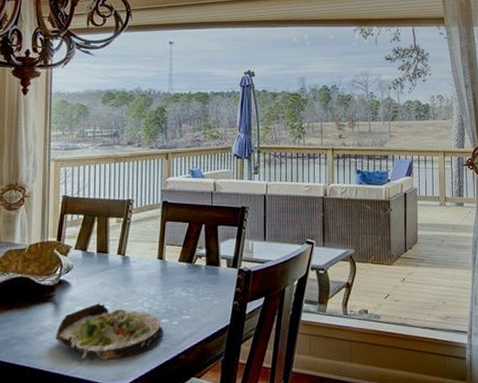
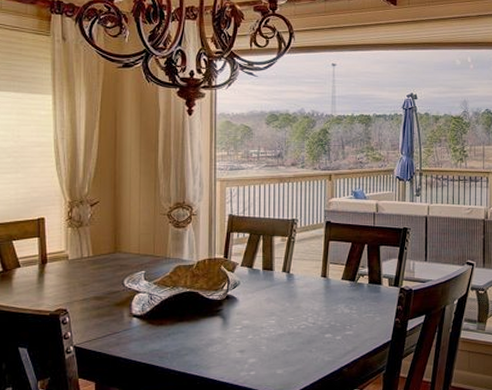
salad plate: present [54,303,163,361] -> none [223,318,327,372]

